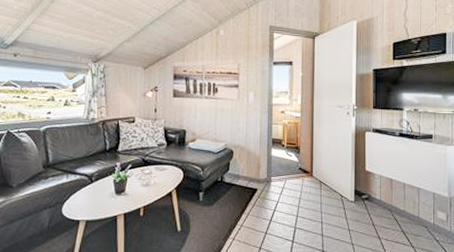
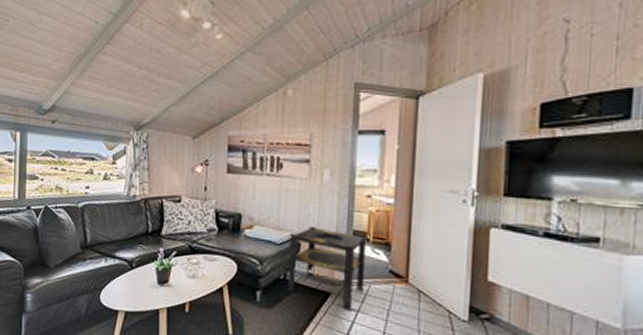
side table: none [224,138,282,202] -> present [288,227,366,311]

